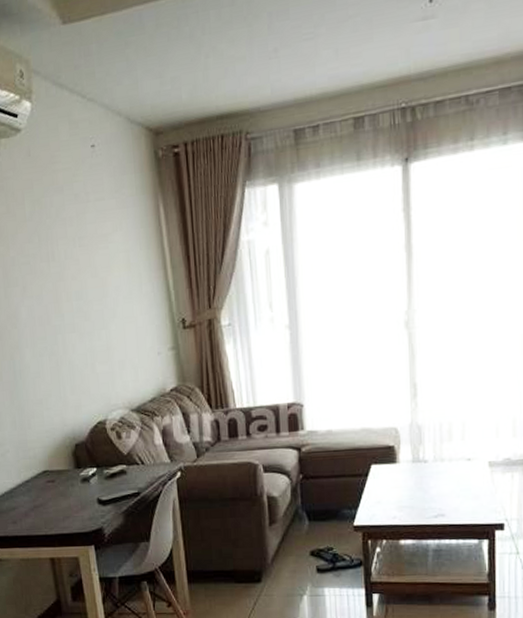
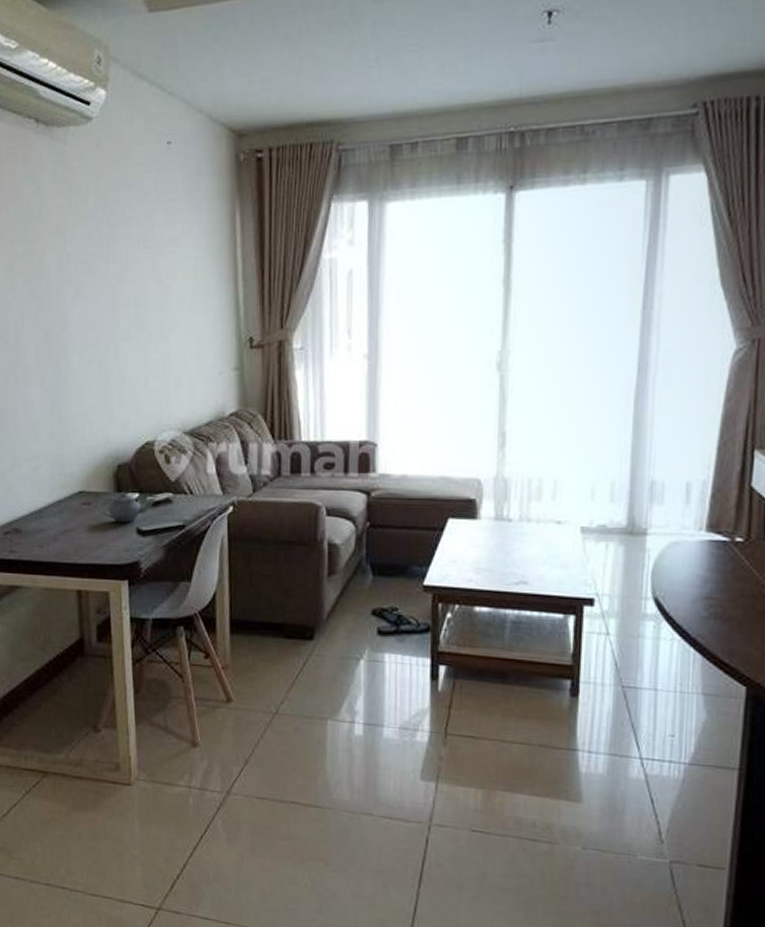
teapot: none [59,469,112,496] -> present [96,494,155,523]

